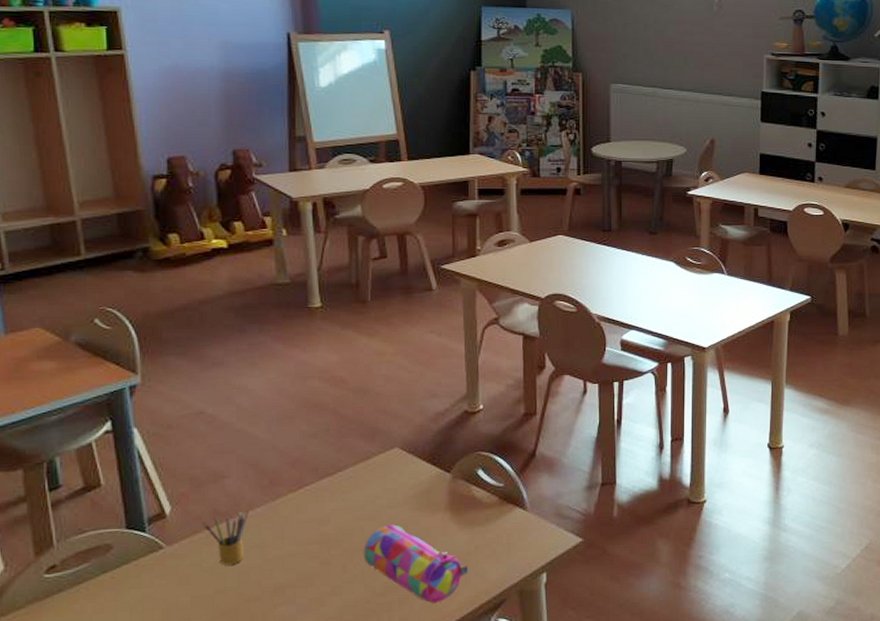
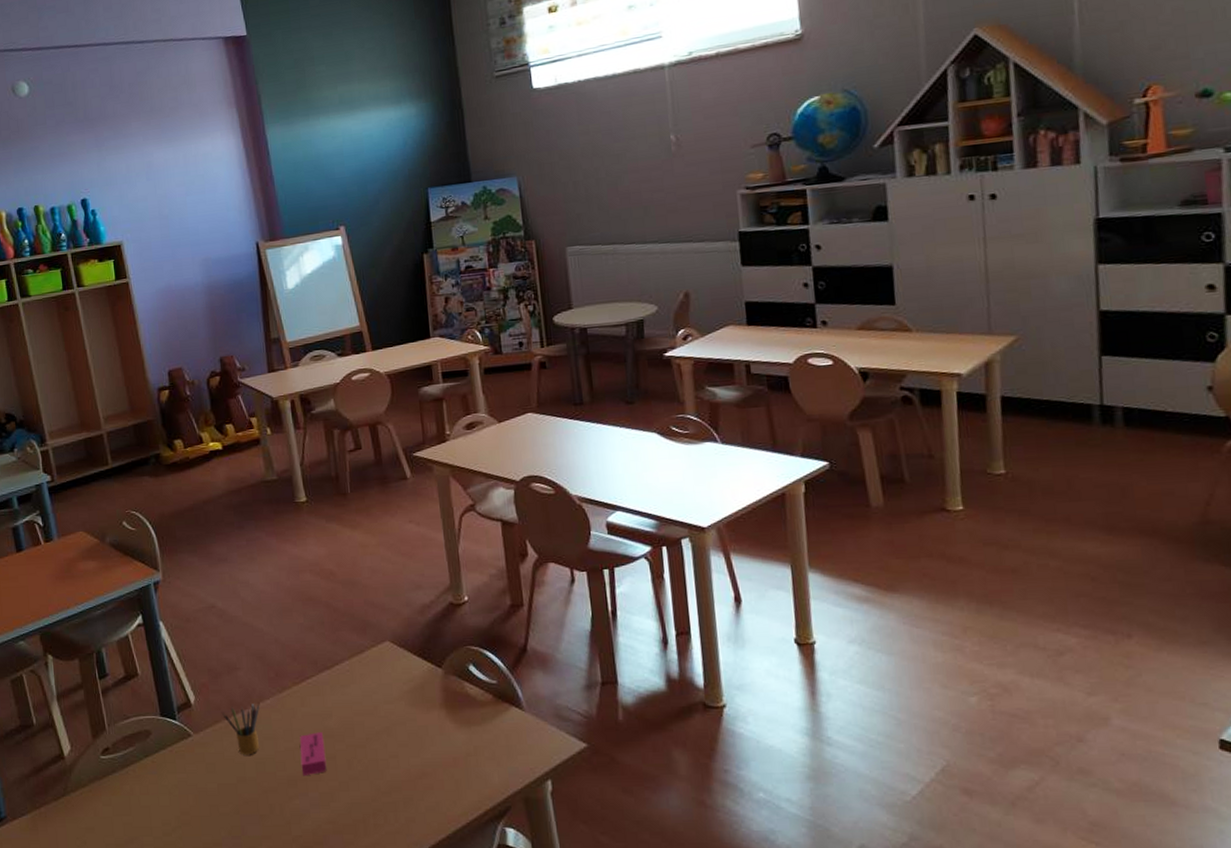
eraser: none [290,538,319,583] -> present [300,732,327,777]
pencil case: present [363,524,469,605] -> none [365,721,470,808]

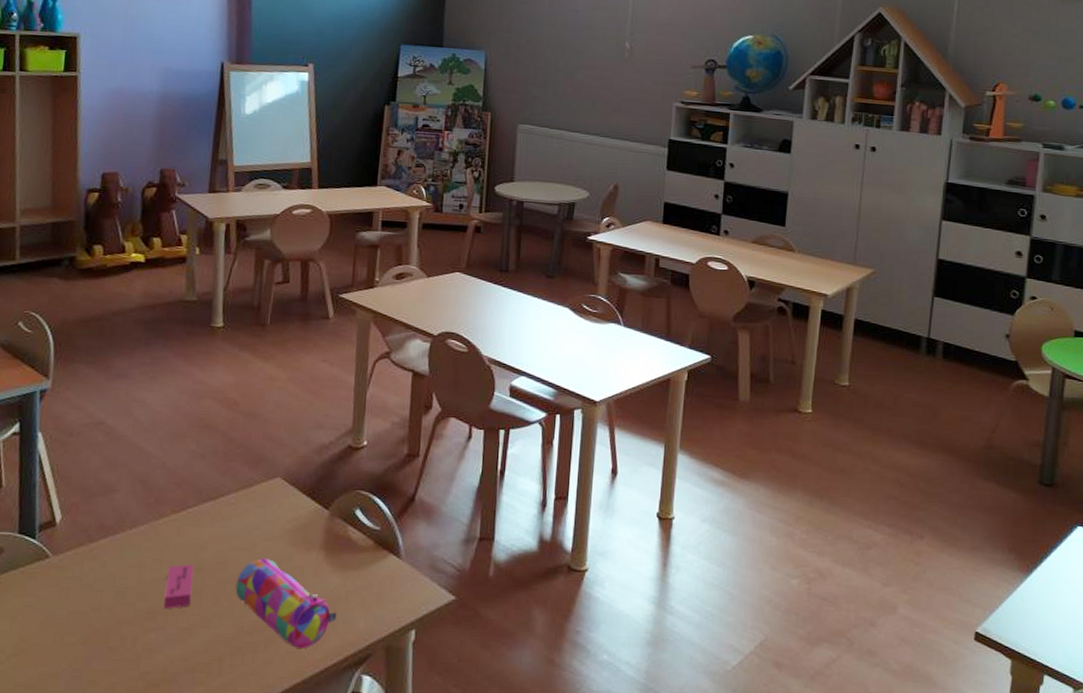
pencil box: present [222,702,260,755] -> none [88,528,132,583]
pencil case: none [365,721,470,808] -> present [235,558,338,651]

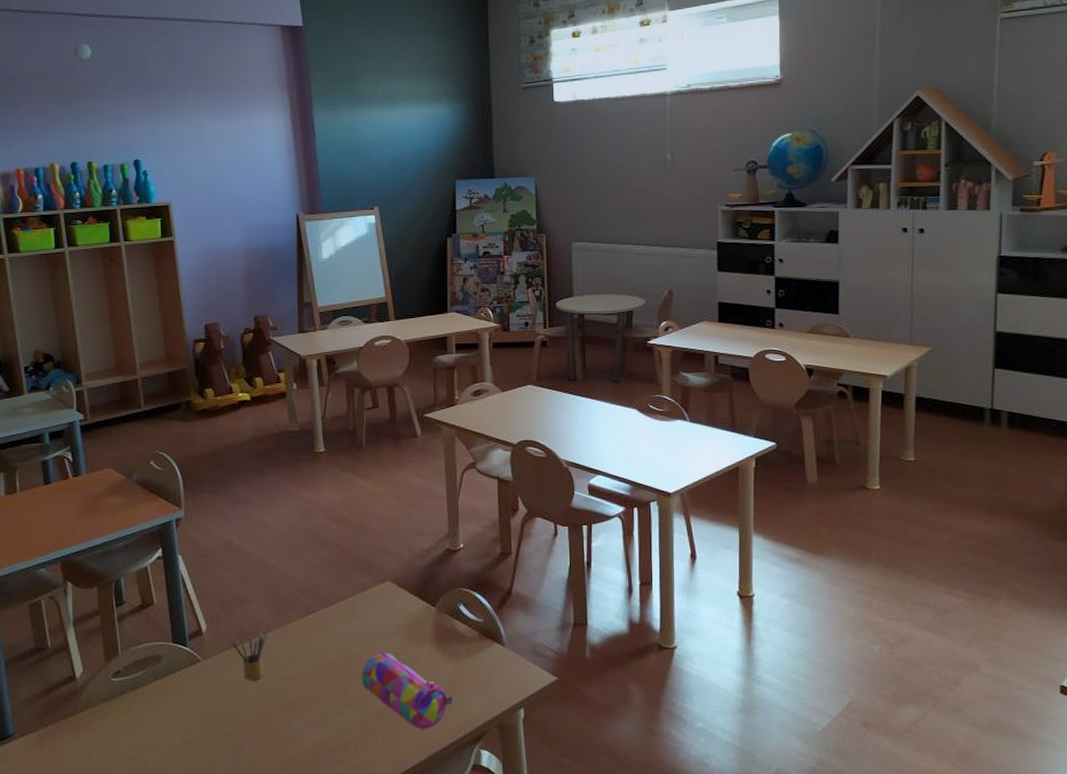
pencil box: none [88,528,132,583] -> present [231,633,267,681]
eraser: present [163,564,194,610] -> none [301,661,325,701]

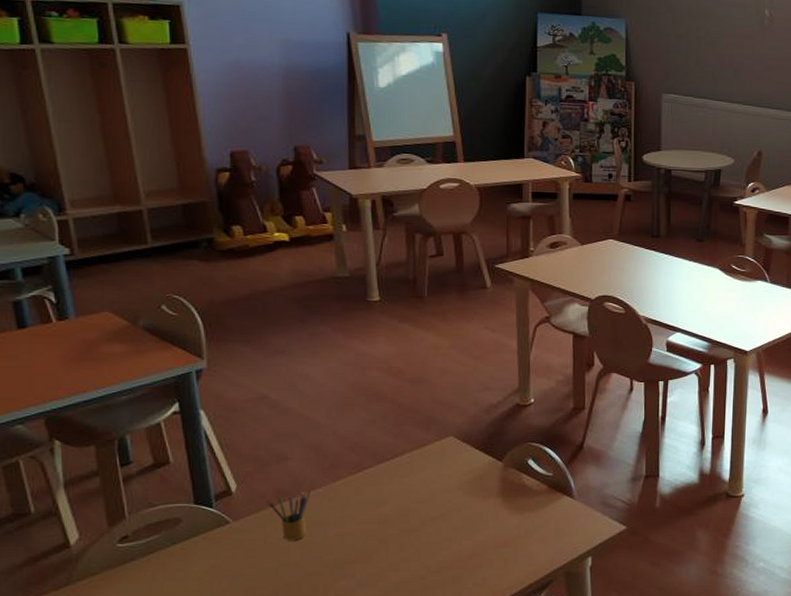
pencil case: present [361,653,453,731] -> none [419,508,519,583]

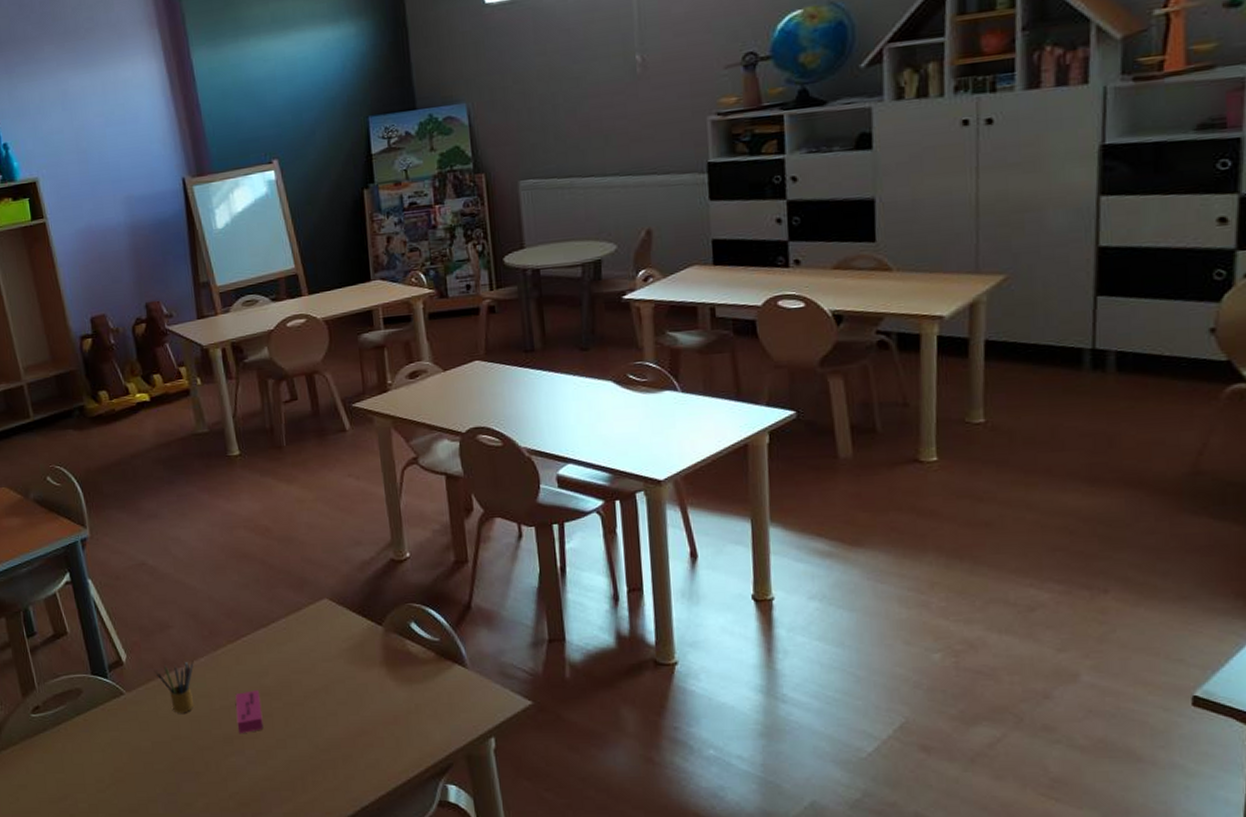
eraser: none [350,518,377,559] -> present [235,690,264,734]

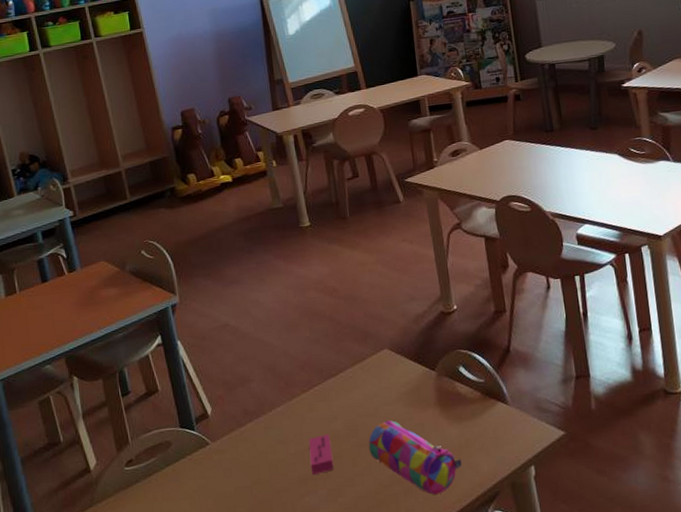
pencil box: present [155,661,194,713] -> none [237,410,272,459]
pencil case: none [303,679,411,765] -> present [368,420,463,497]

